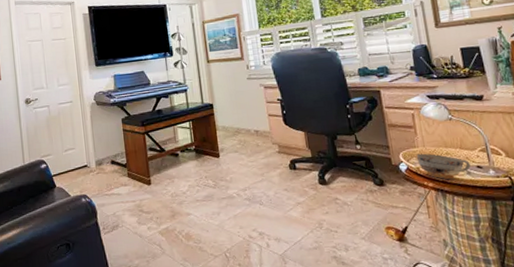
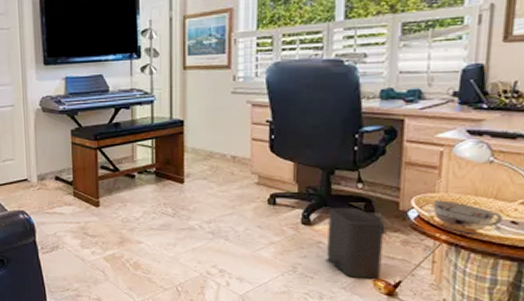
pedal bin: none [338,166,390,228] -> present [324,208,384,279]

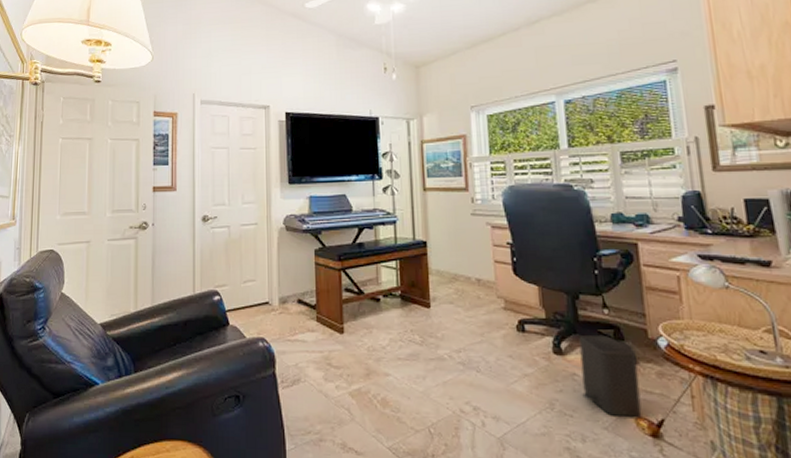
teacup: present [432,200,503,234] -> none [680,327,751,365]

